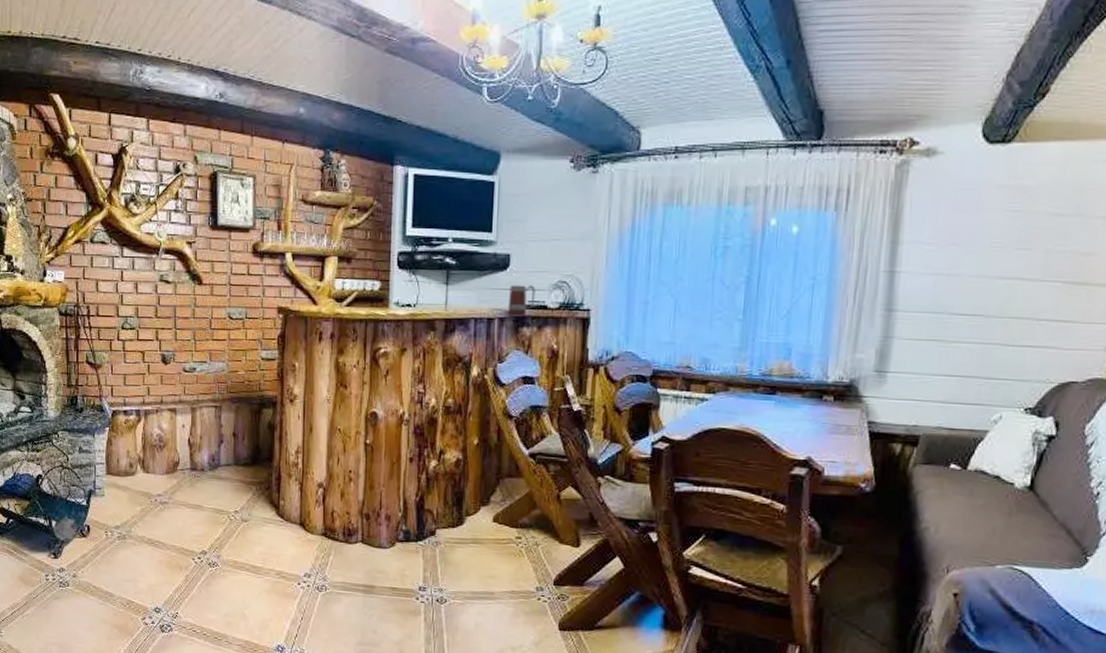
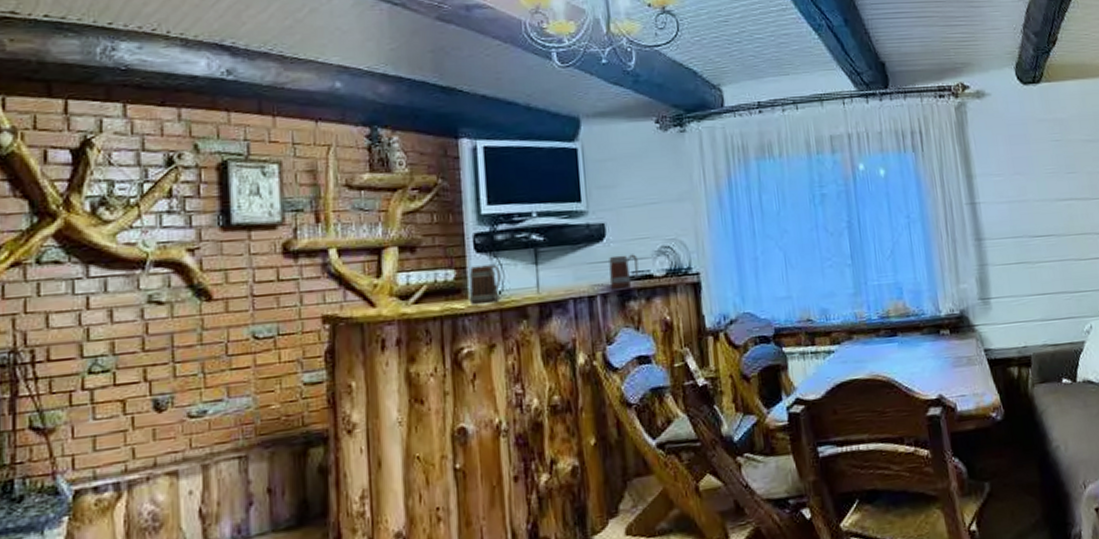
beer mug: none [389,280,417,314] -> present [469,264,502,306]

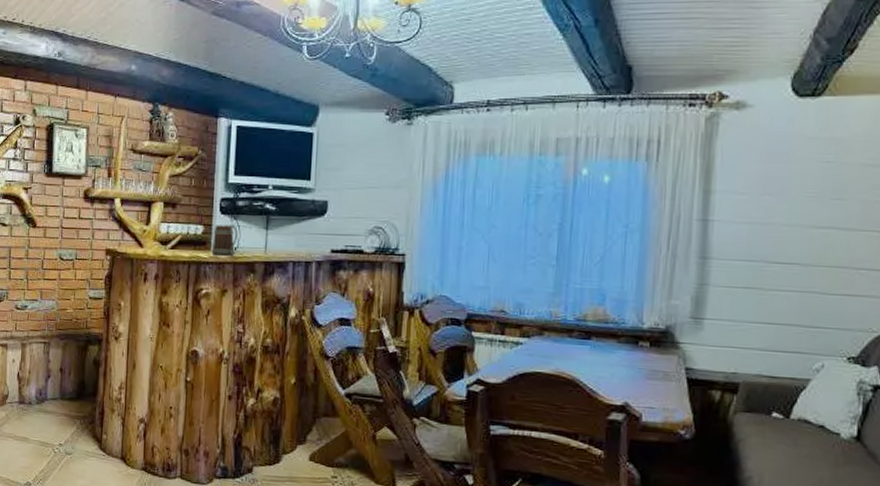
beer mug: present [609,254,639,291] -> none [324,230,352,260]

